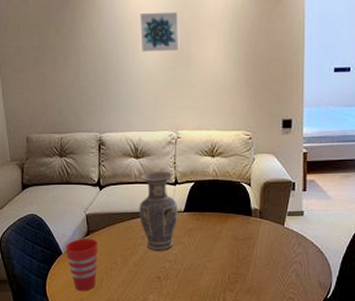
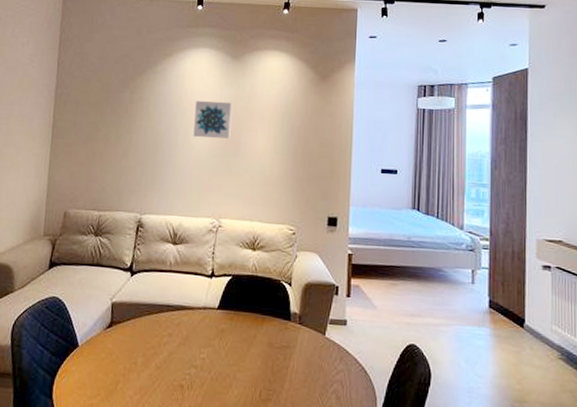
cup: present [65,238,99,291] -> none [82,329,120,396]
vase: present [139,171,178,251] -> none [169,260,212,354]

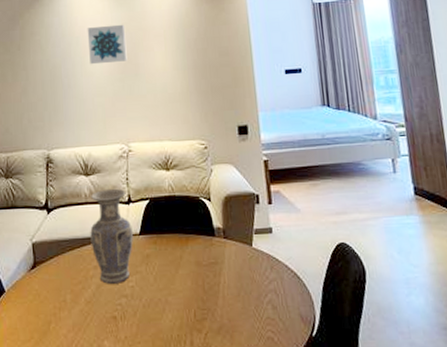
vase: none [169,260,212,354] -> present [90,188,133,284]

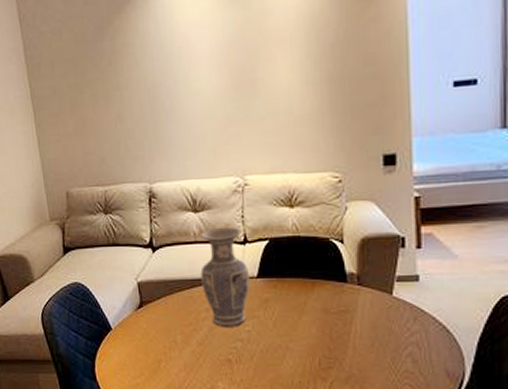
wall art: present [87,24,127,65] -> none [191,27,243,82]

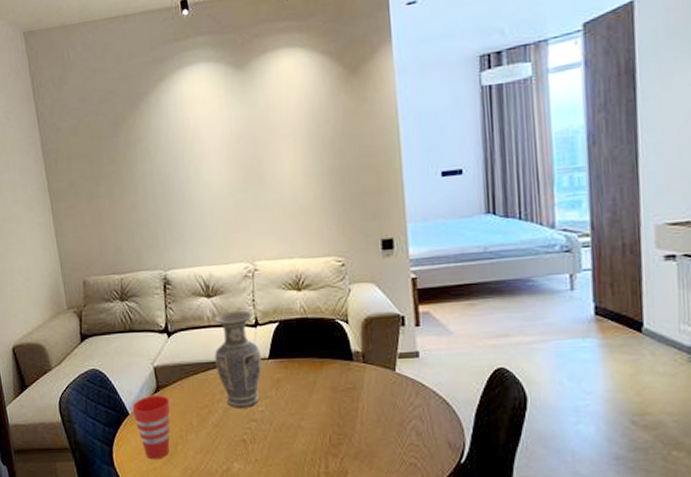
cup: none [114,310,154,376] -> present [131,394,171,460]

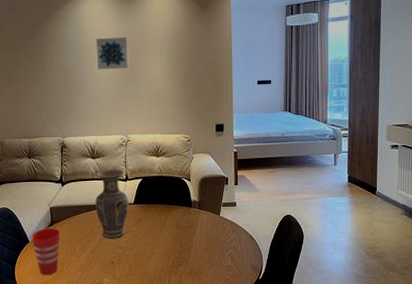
wall art: none [201,123,250,174] -> present [96,37,129,70]

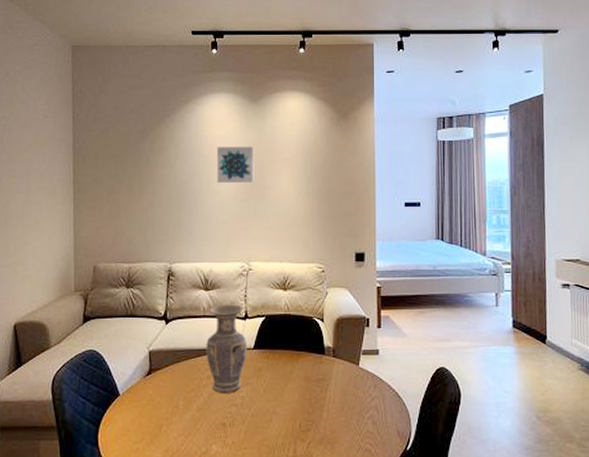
cup: present [31,228,61,275] -> none [123,377,160,441]

